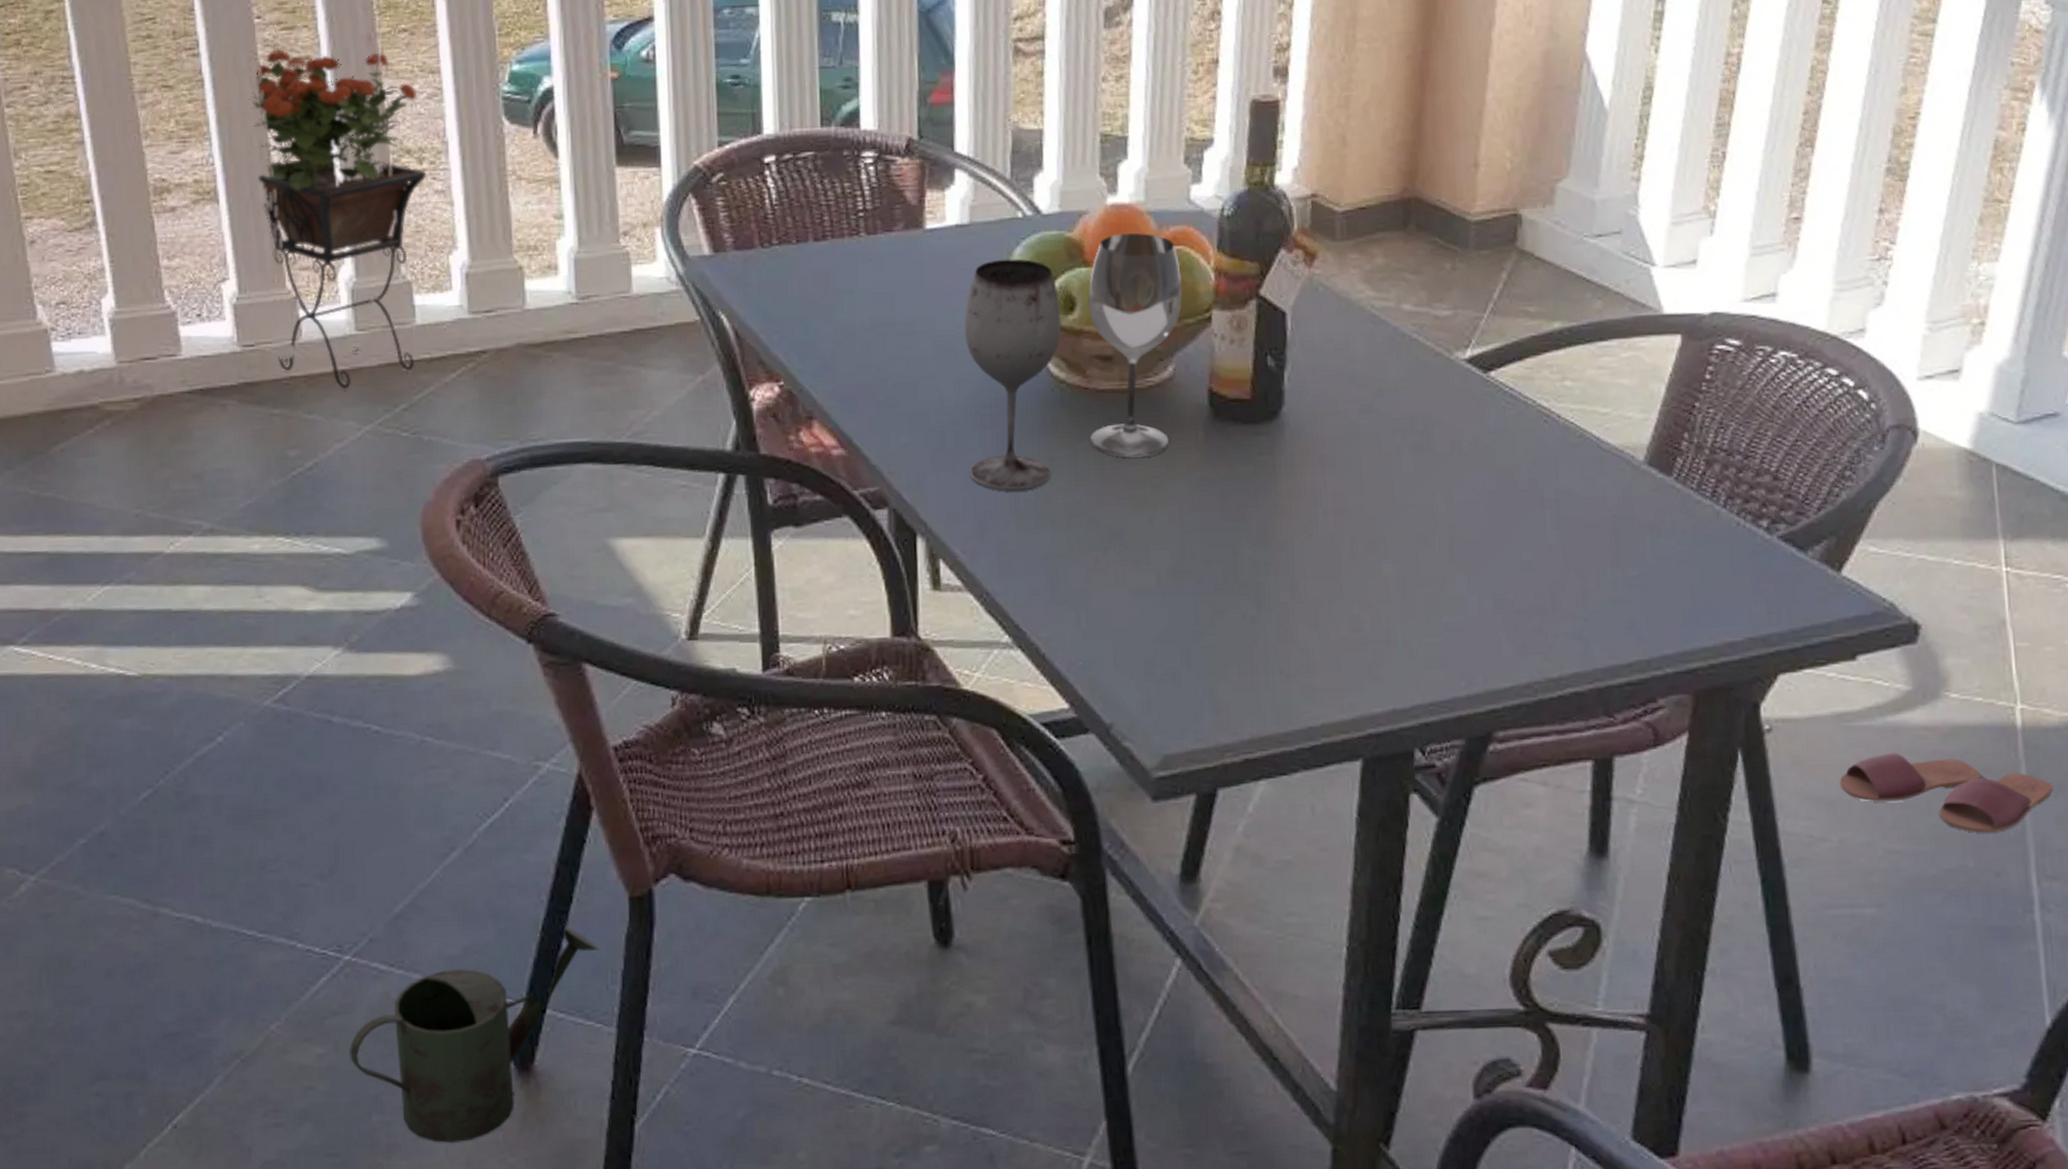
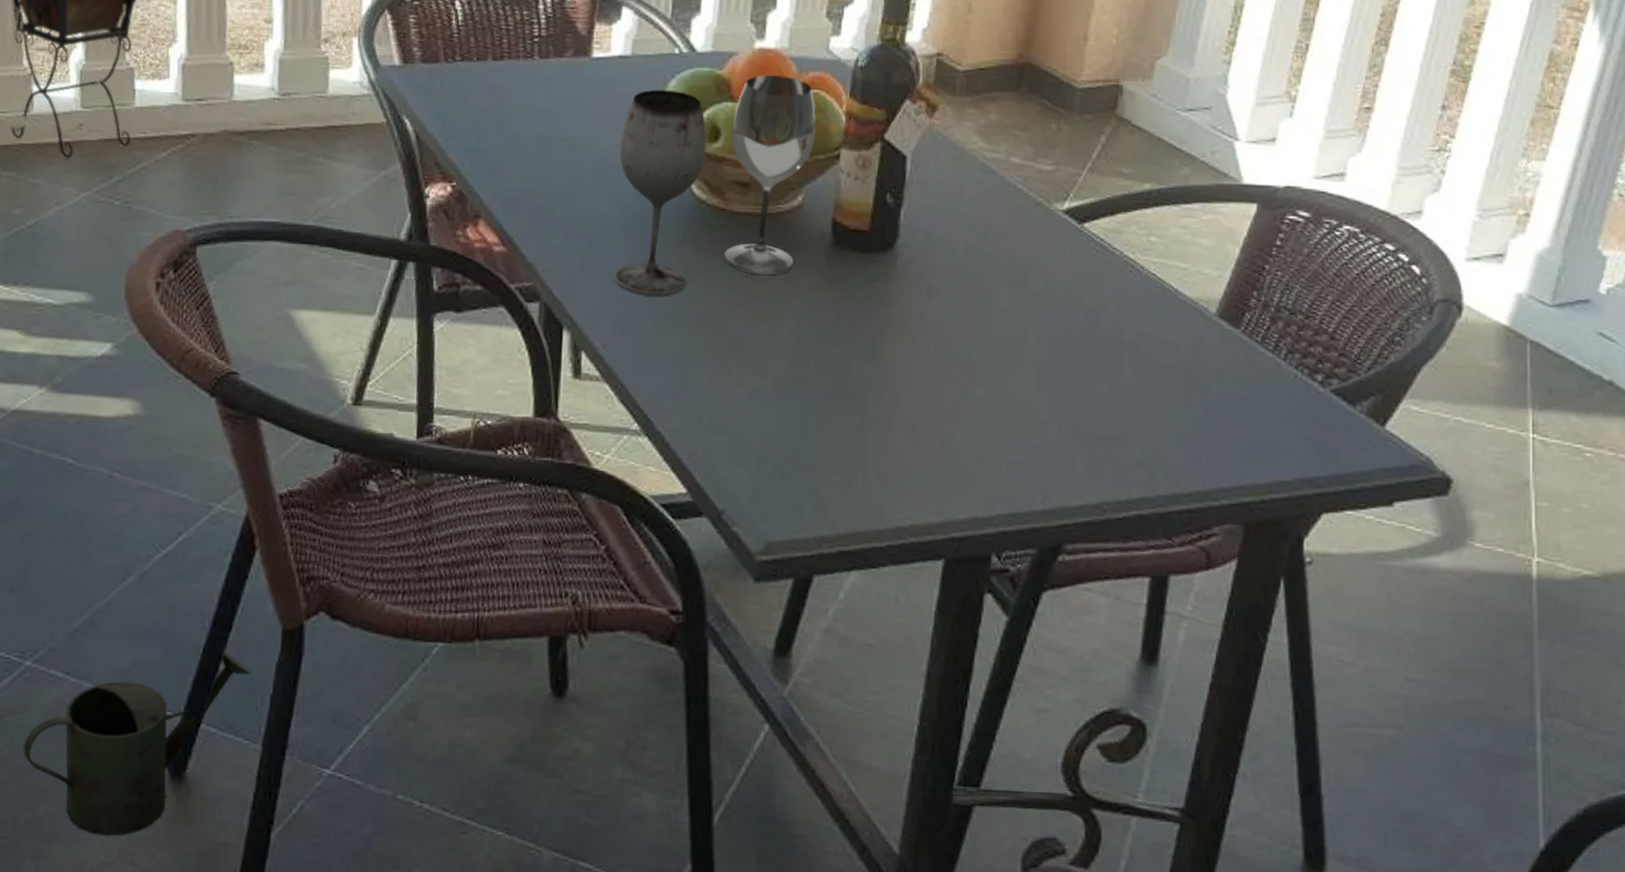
slippers: present [1839,753,2054,833] -> none [1369,592,1562,671]

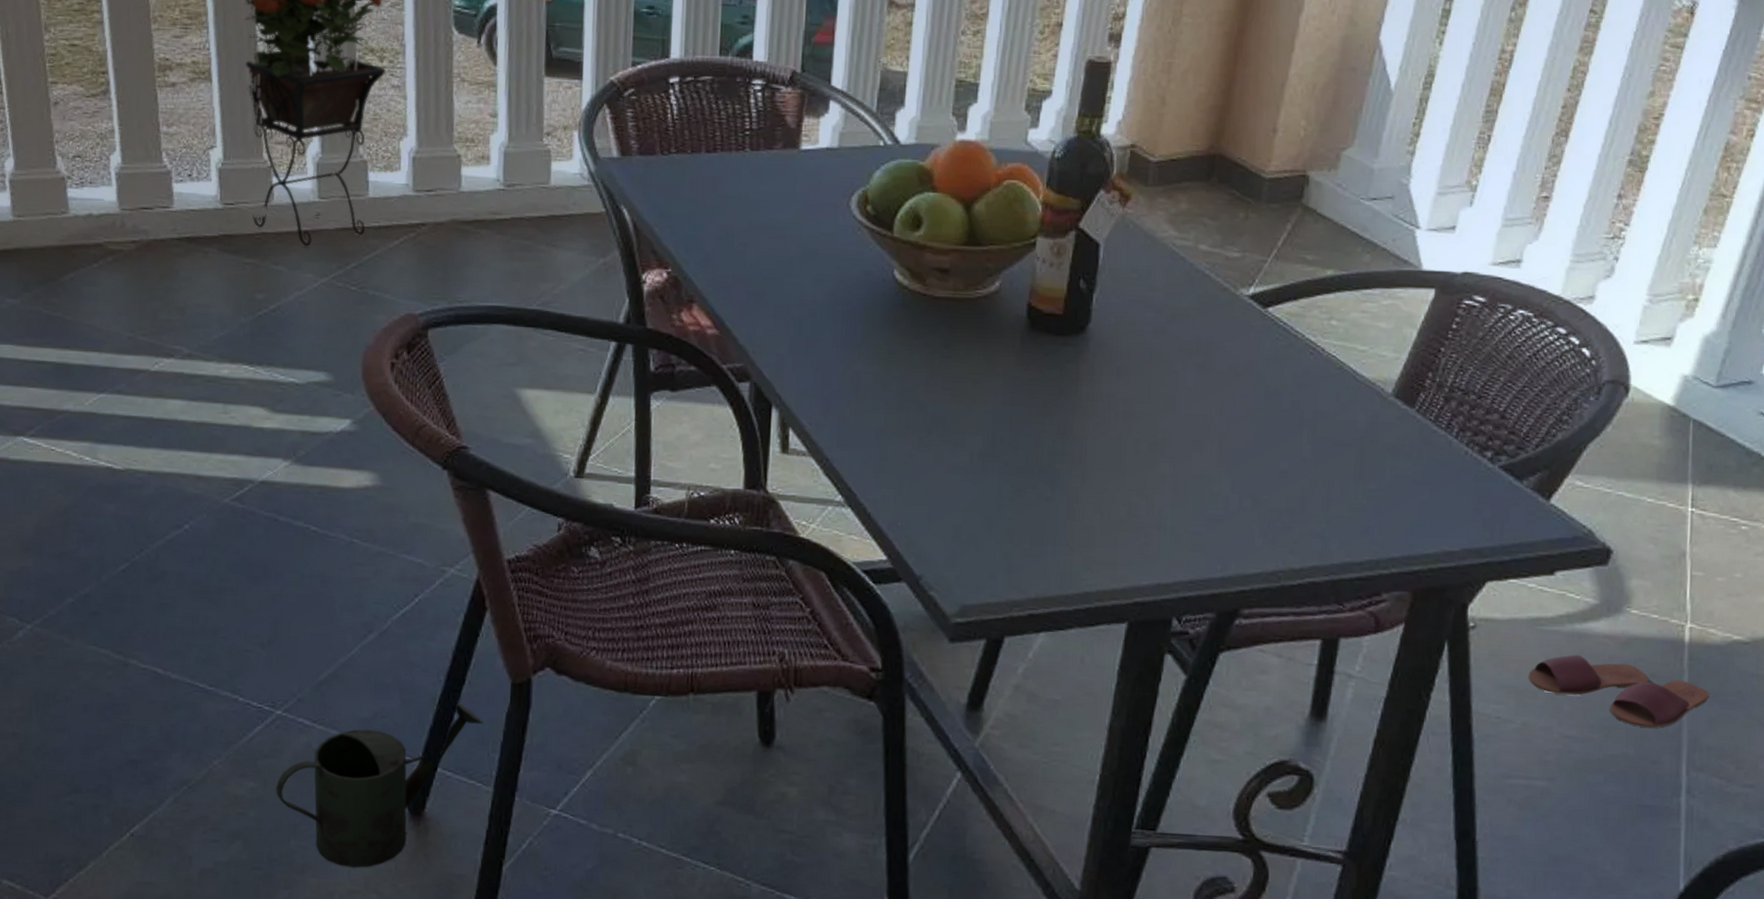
wineglass: present [614,75,816,297] -> none [821,166,1014,377]
slippers: none [1369,592,1562,671] -> present [1528,654,1711,728]

